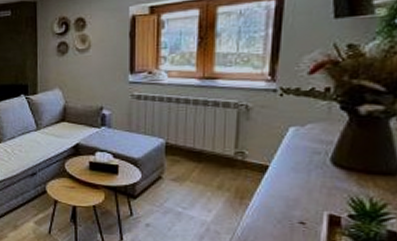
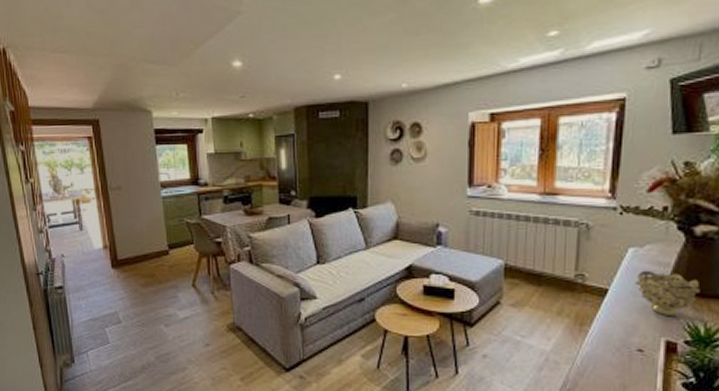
decorative bowl: none [297,148,366,192] -> present [635,270,701,317]

